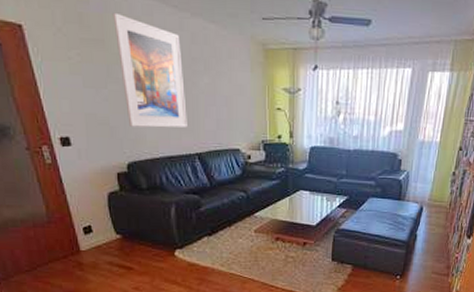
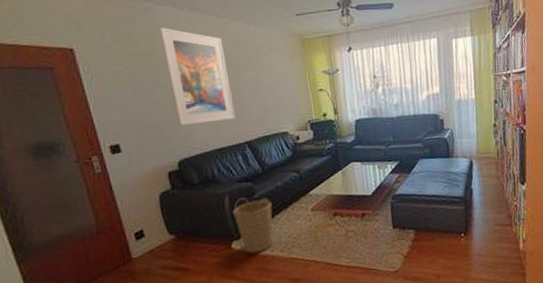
basket: none [177,209,217,264] -> present [232,198,274,254]

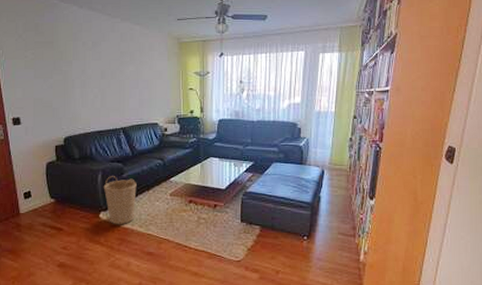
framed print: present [159,27,235,126] -> none [61,21,115,108]

